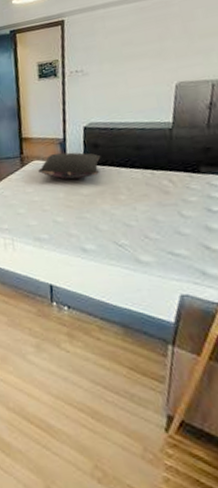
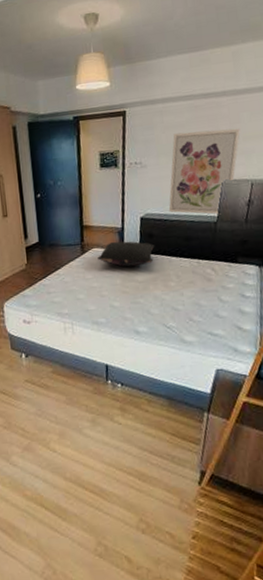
wall art: none [115,26,195,121] -> present [168,128,240,215]

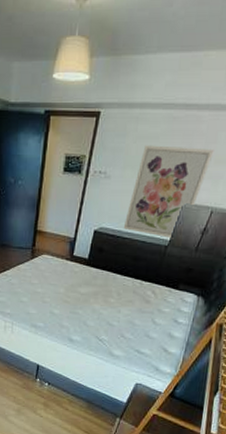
pillow: present [98,241,155,267] -> none [46,250,103,278]

